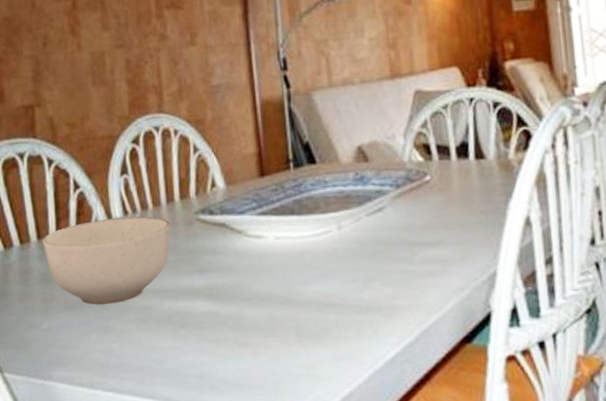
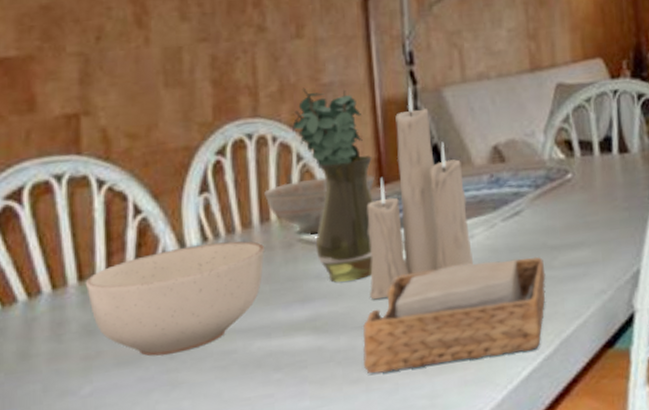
decorative bowl: none [168,167,256,215] -> present [263,175,375,235]
vase: none [189,88,257,258] -> present [292,87,374,283]
napkin holder: none [249,251,407,341] -> present [362,256,546,374]
candle: none [250,90,342,276] -> present [367,87,474,300]

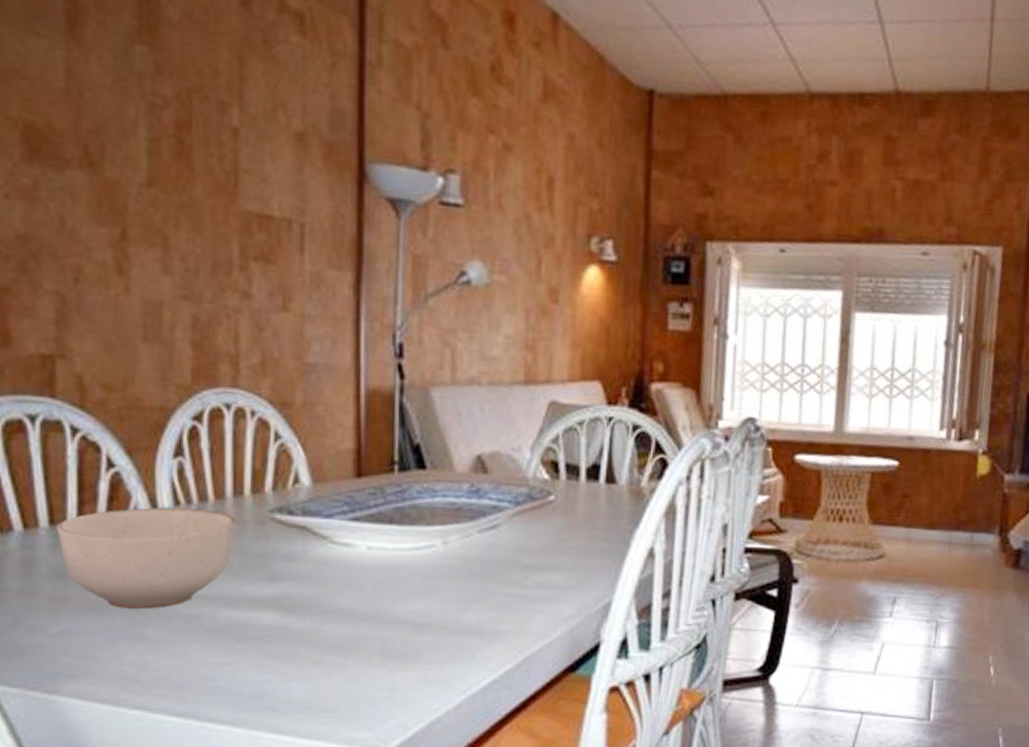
decorative bowl: present [263,175,375,235] -> none [238,459,352,515]
vase: present [292,87,374,283] -> none [272,364,351,567]
napkin holder: present [362,256,546,374] -> none [327,568,516,663]
candle: present [367,87,474,300] -> none [338,381,445,589]

